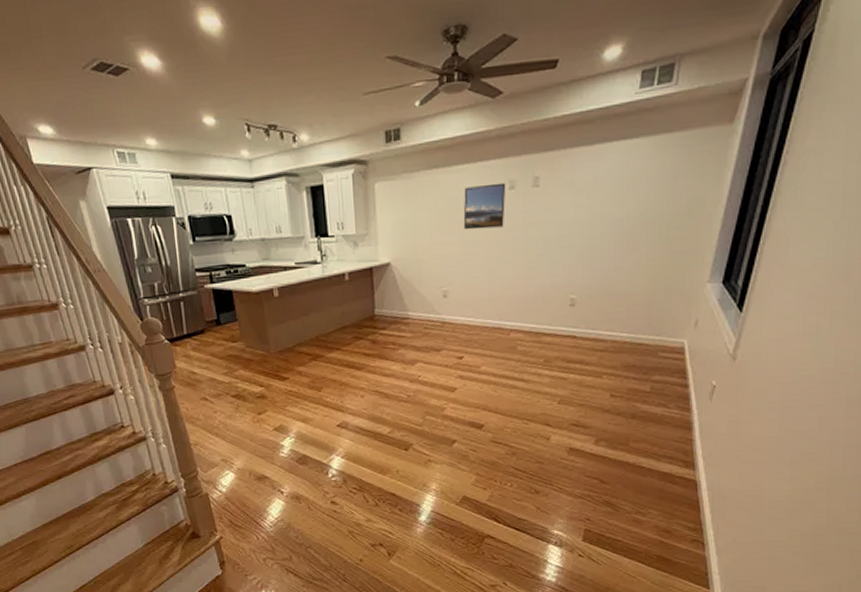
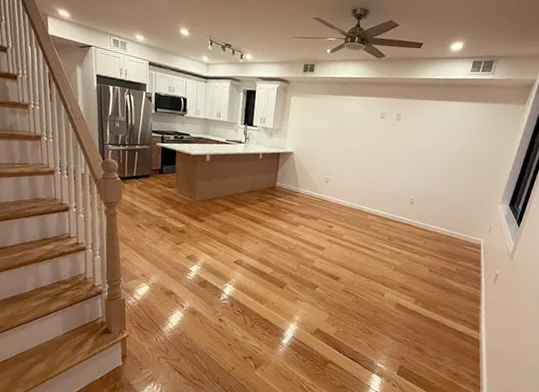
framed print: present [463,182,506,230] -> none [346,111,379,143]

